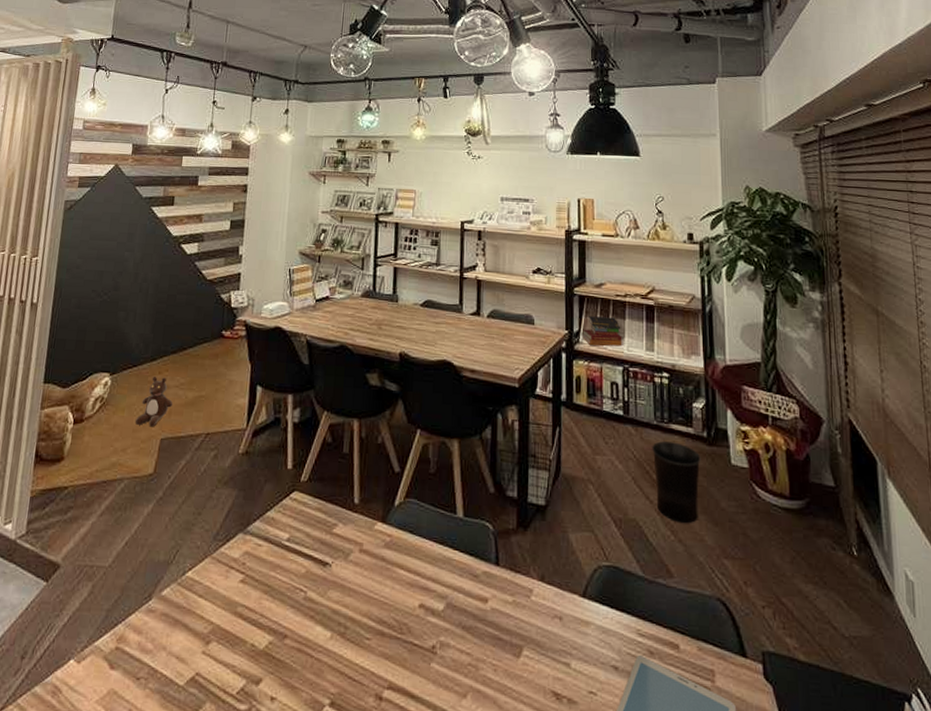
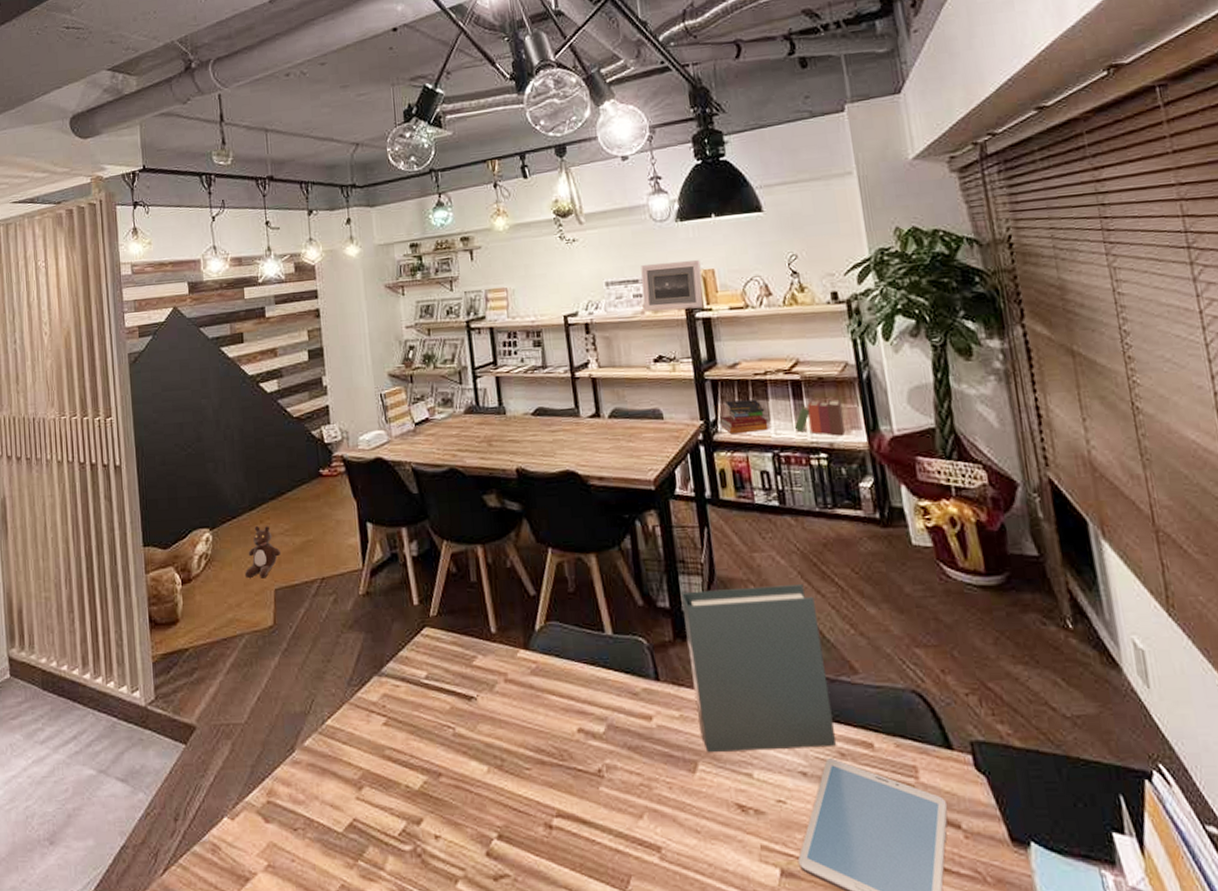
binder: none [528,485,648,645] -> present [680,584,837,753]
picture frame: none [530,187,583,233] -> present [641,260,704,312]
books: none [644,325,687,359] -> present [794,400,846,436]
waste bin: present [652,441,701,523] -> none [816,528,880,614]

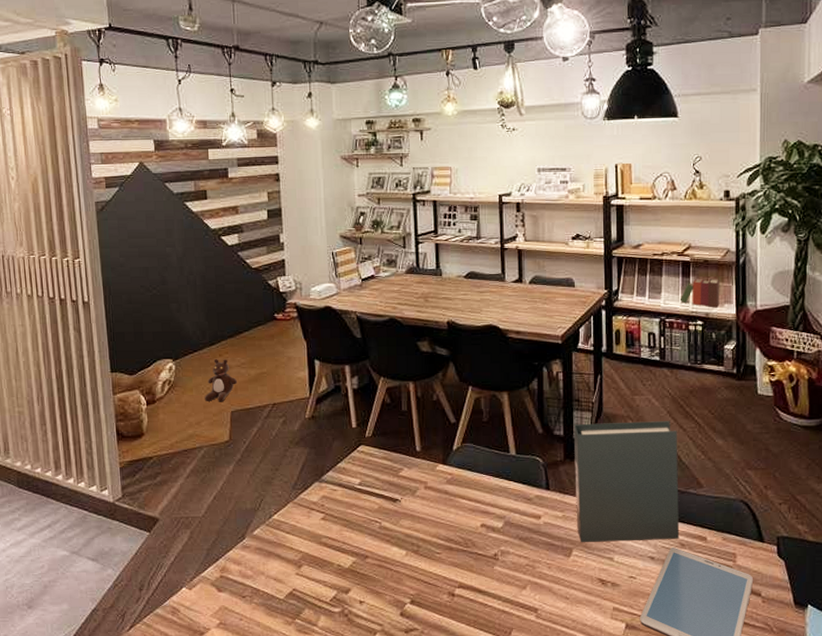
picture frame: present [641,260,704,312] -> none [568,155,620,198]
books: present [720,399,769,433] -> none [621,275,659,301]

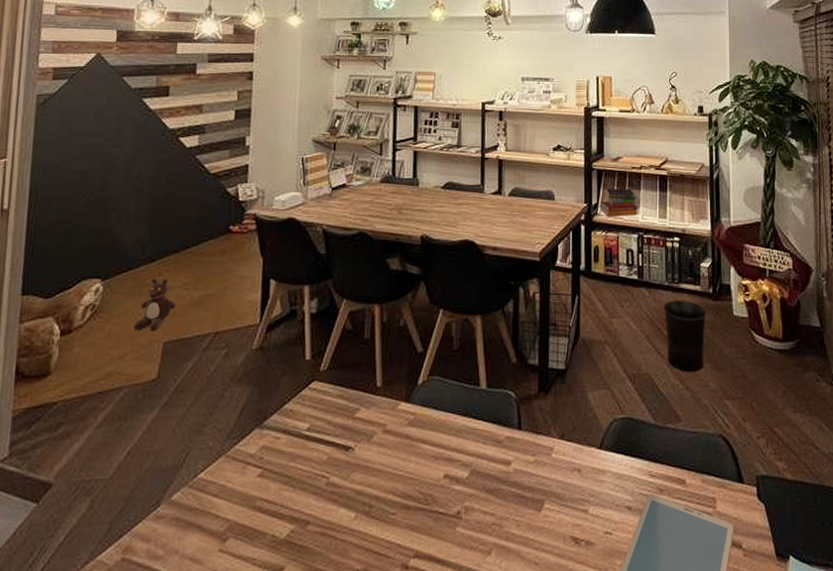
binder: present [573,421,680,543] -> none [549,346,658,493]
books: none [621,275,659,301] -> present [600,189,638,216]
books: present [679,279,720,308] -> none [657,194,696,224]
waste bin: none [686,380,730,444] -> present [663,300,707,372]

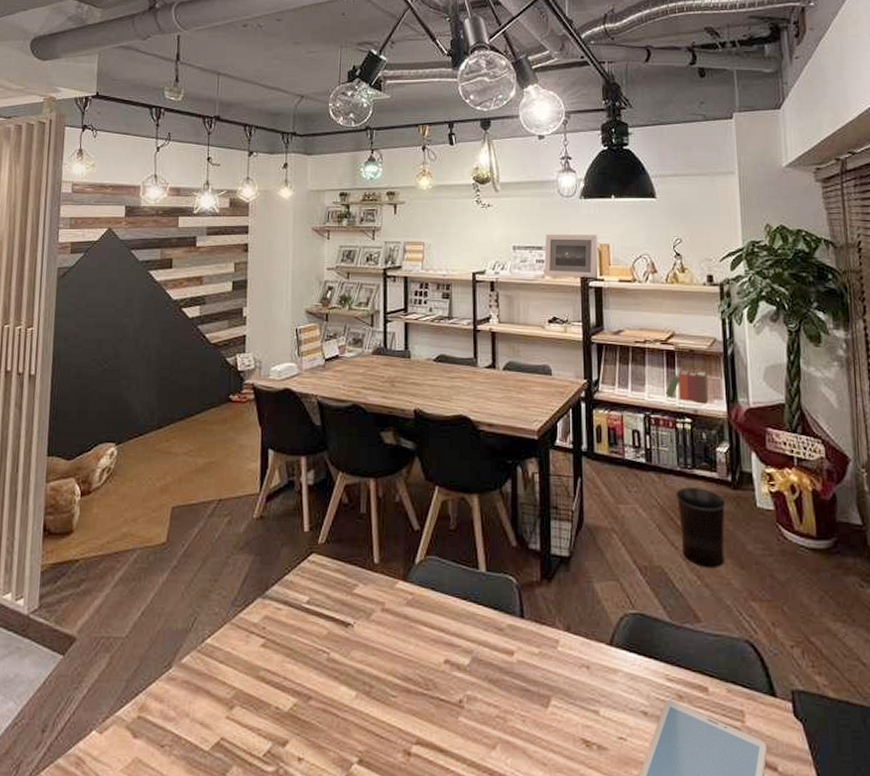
stuffed animal: present [133,279,177,331] -> none [144,445,183,496]
picture frame: none [551,67,601,109] -> present [544,234,598,279]
books: present [600,189,638,216] -> none [602,364,643,394]
books: none [657,194,696,224] -> present [665,371,709,404]

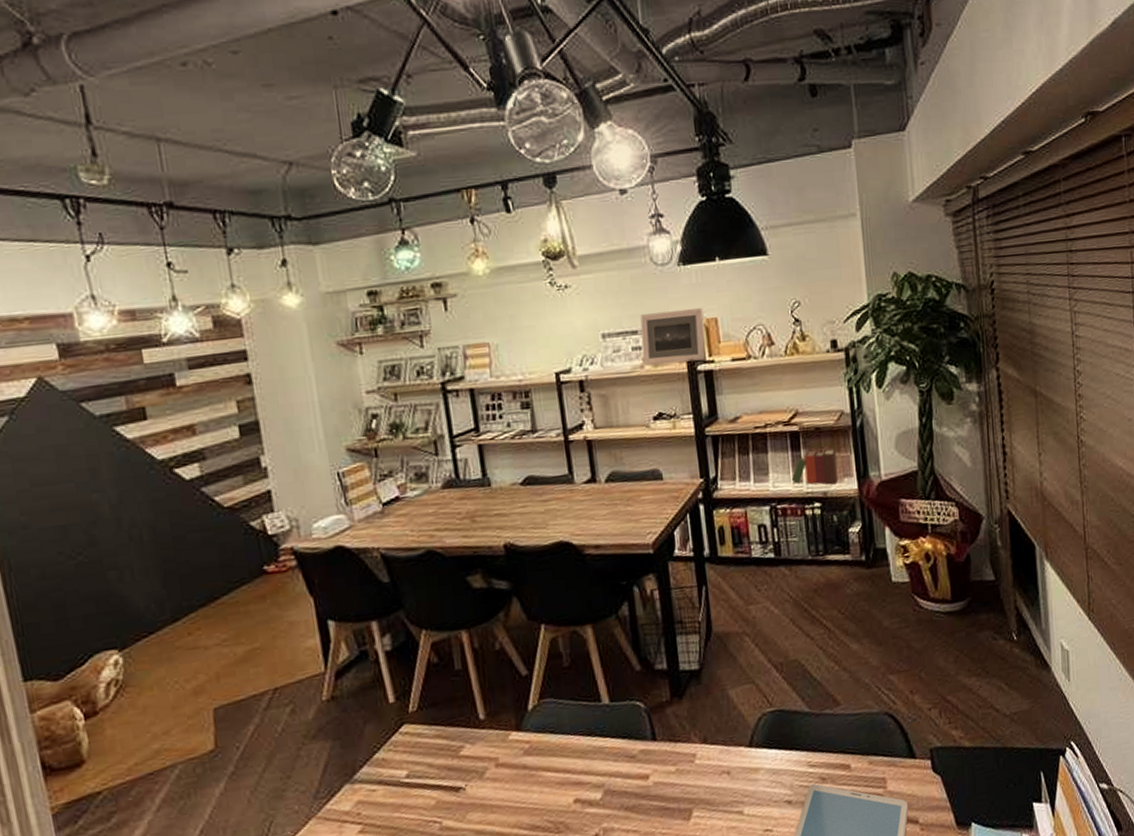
waste bin: present [676,487,726,567] -> none [808,572,861,652]

